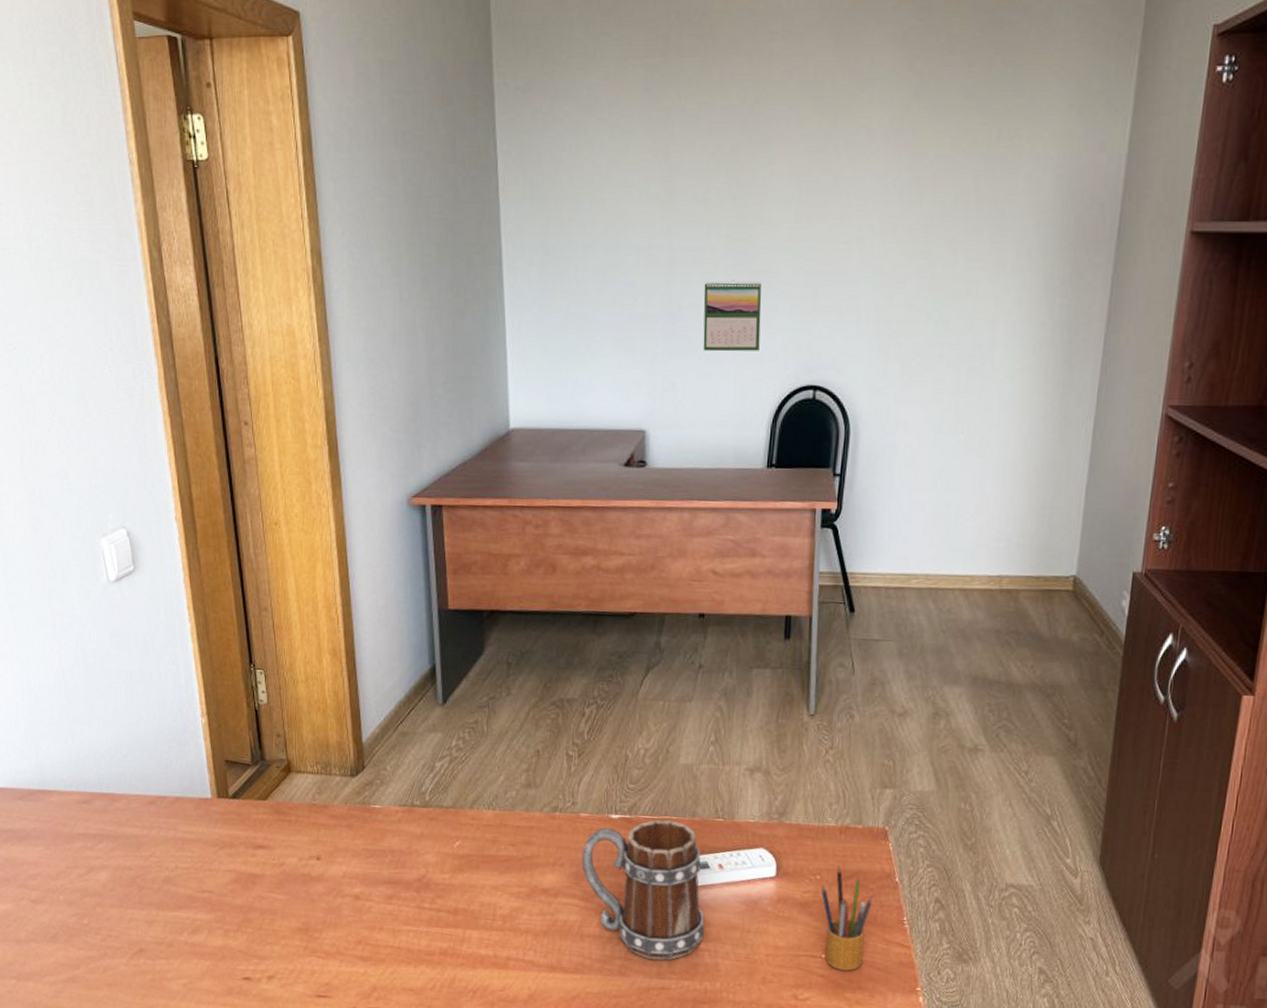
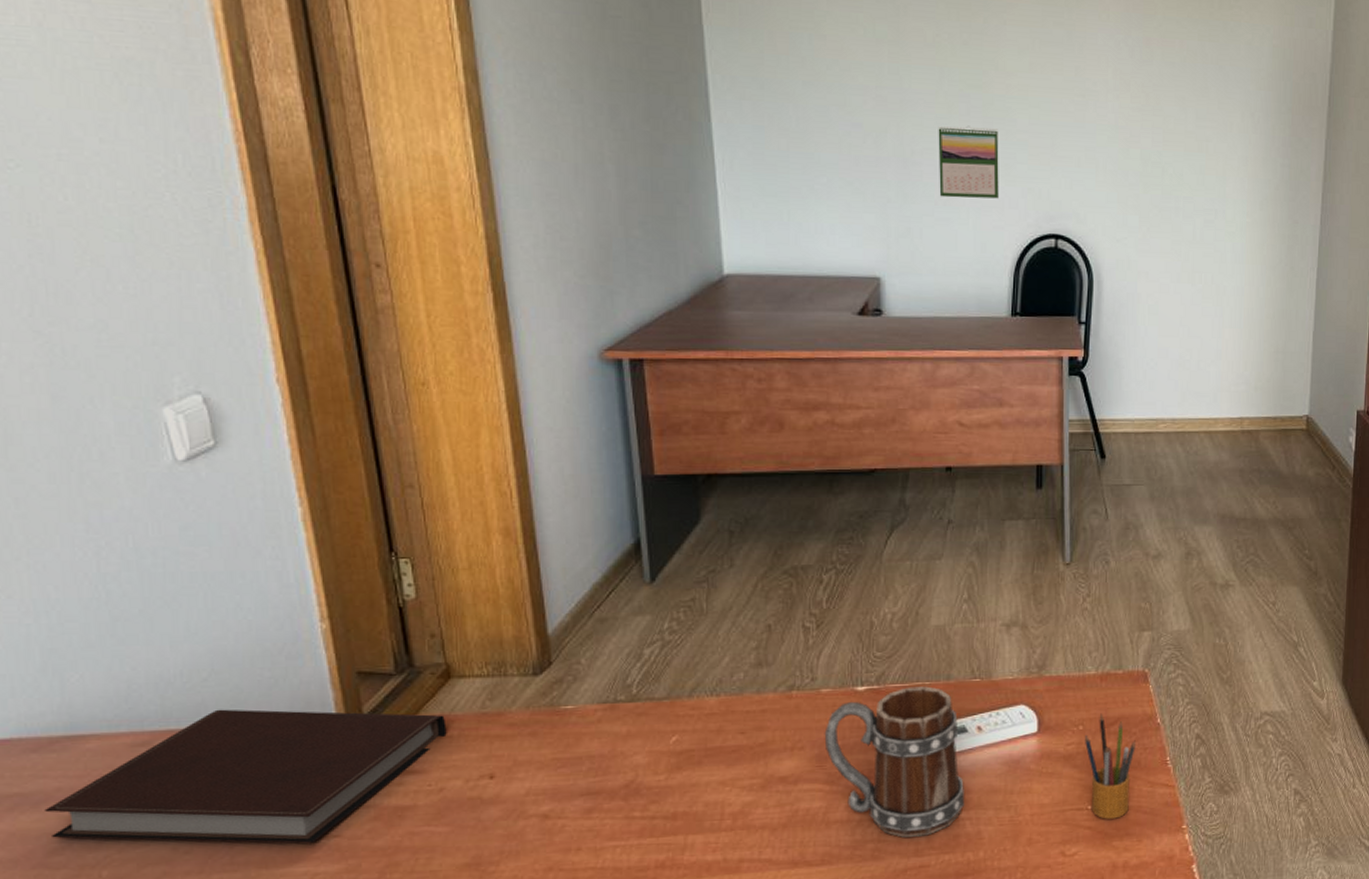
notebook: none [26,780,287,895] -> present [45,709,447,844]

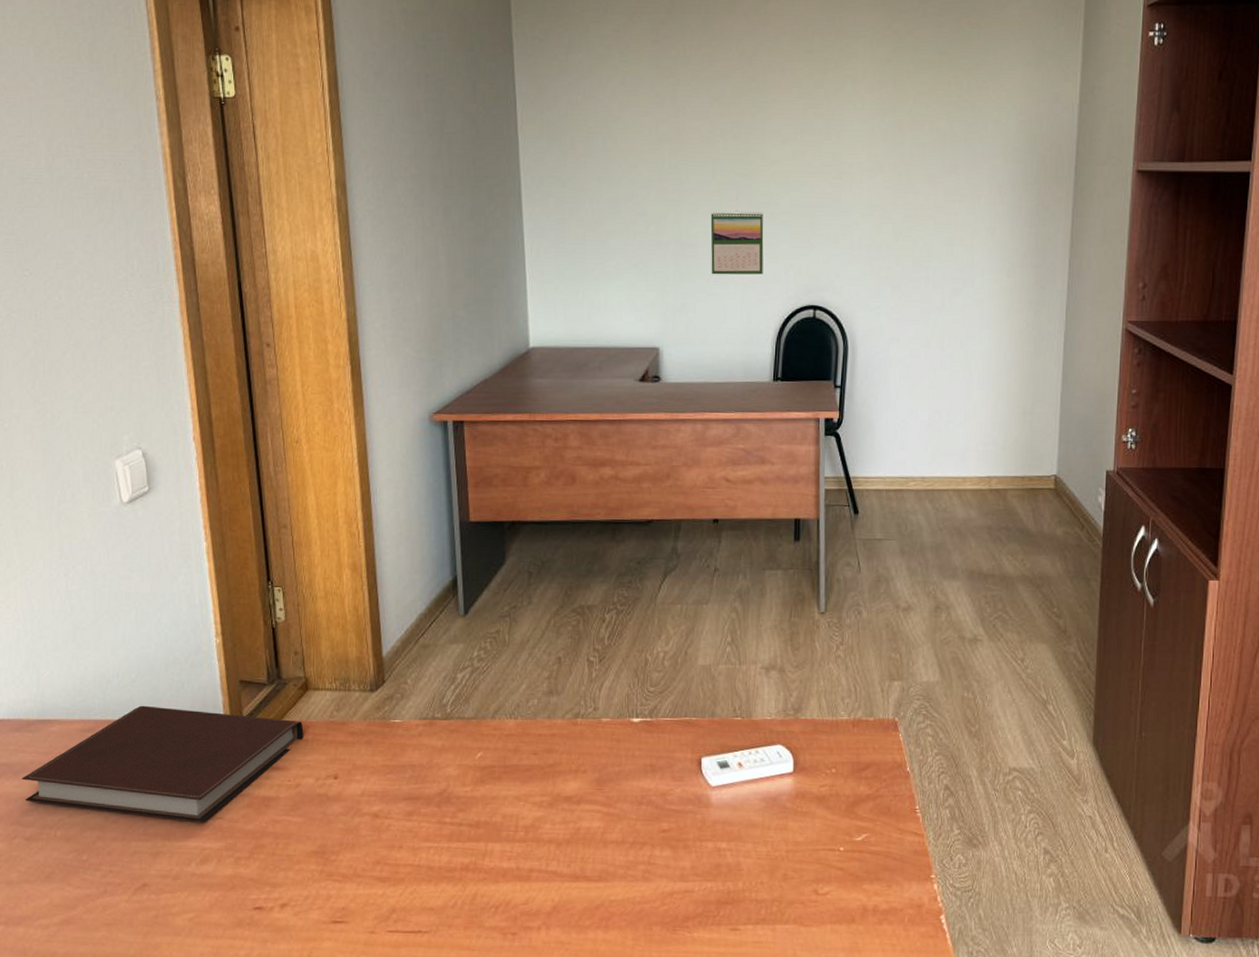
mug: present [824,686,964,837] -> none [603,721,726,863]
pencil box: present [1084,713,1136,819] -> none [836,758,886,862]

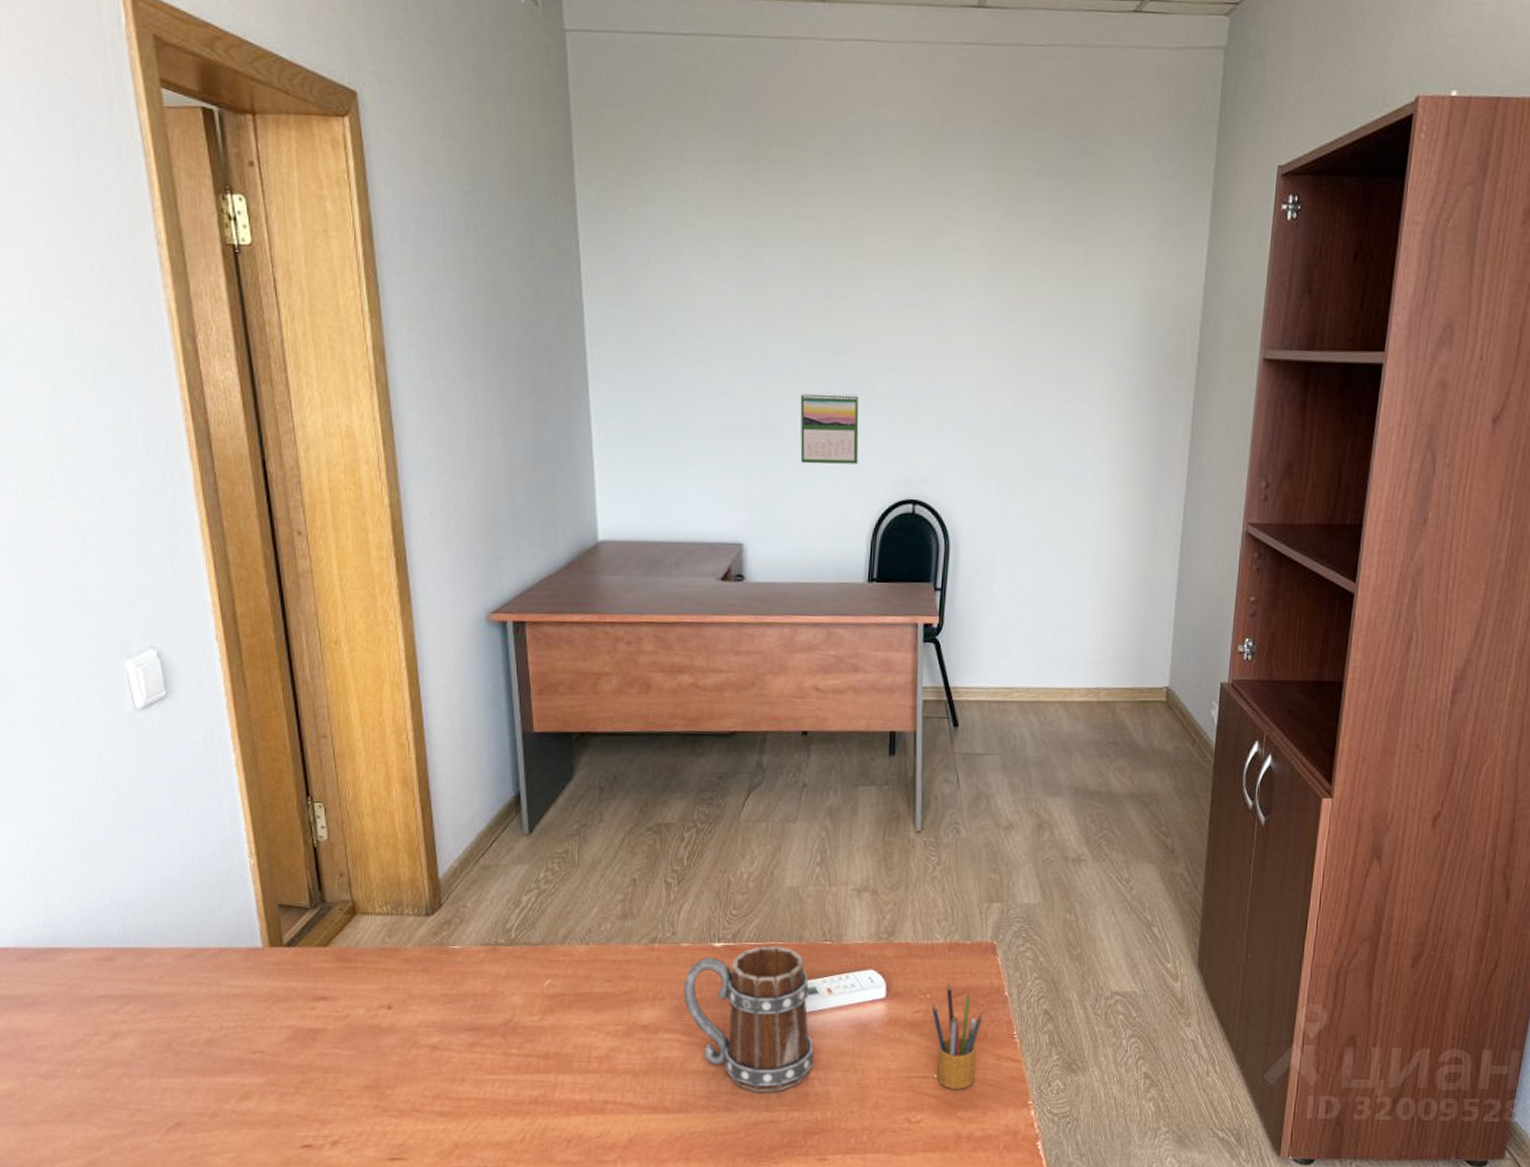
notebook: present [22,705,304,823] -> none [33,931,352,1057]
mug: none [603,721,726,863] -> present [683,946,814,1092]
pencil box: none [836,758,886,862] -> present [931,983,983,1089]

